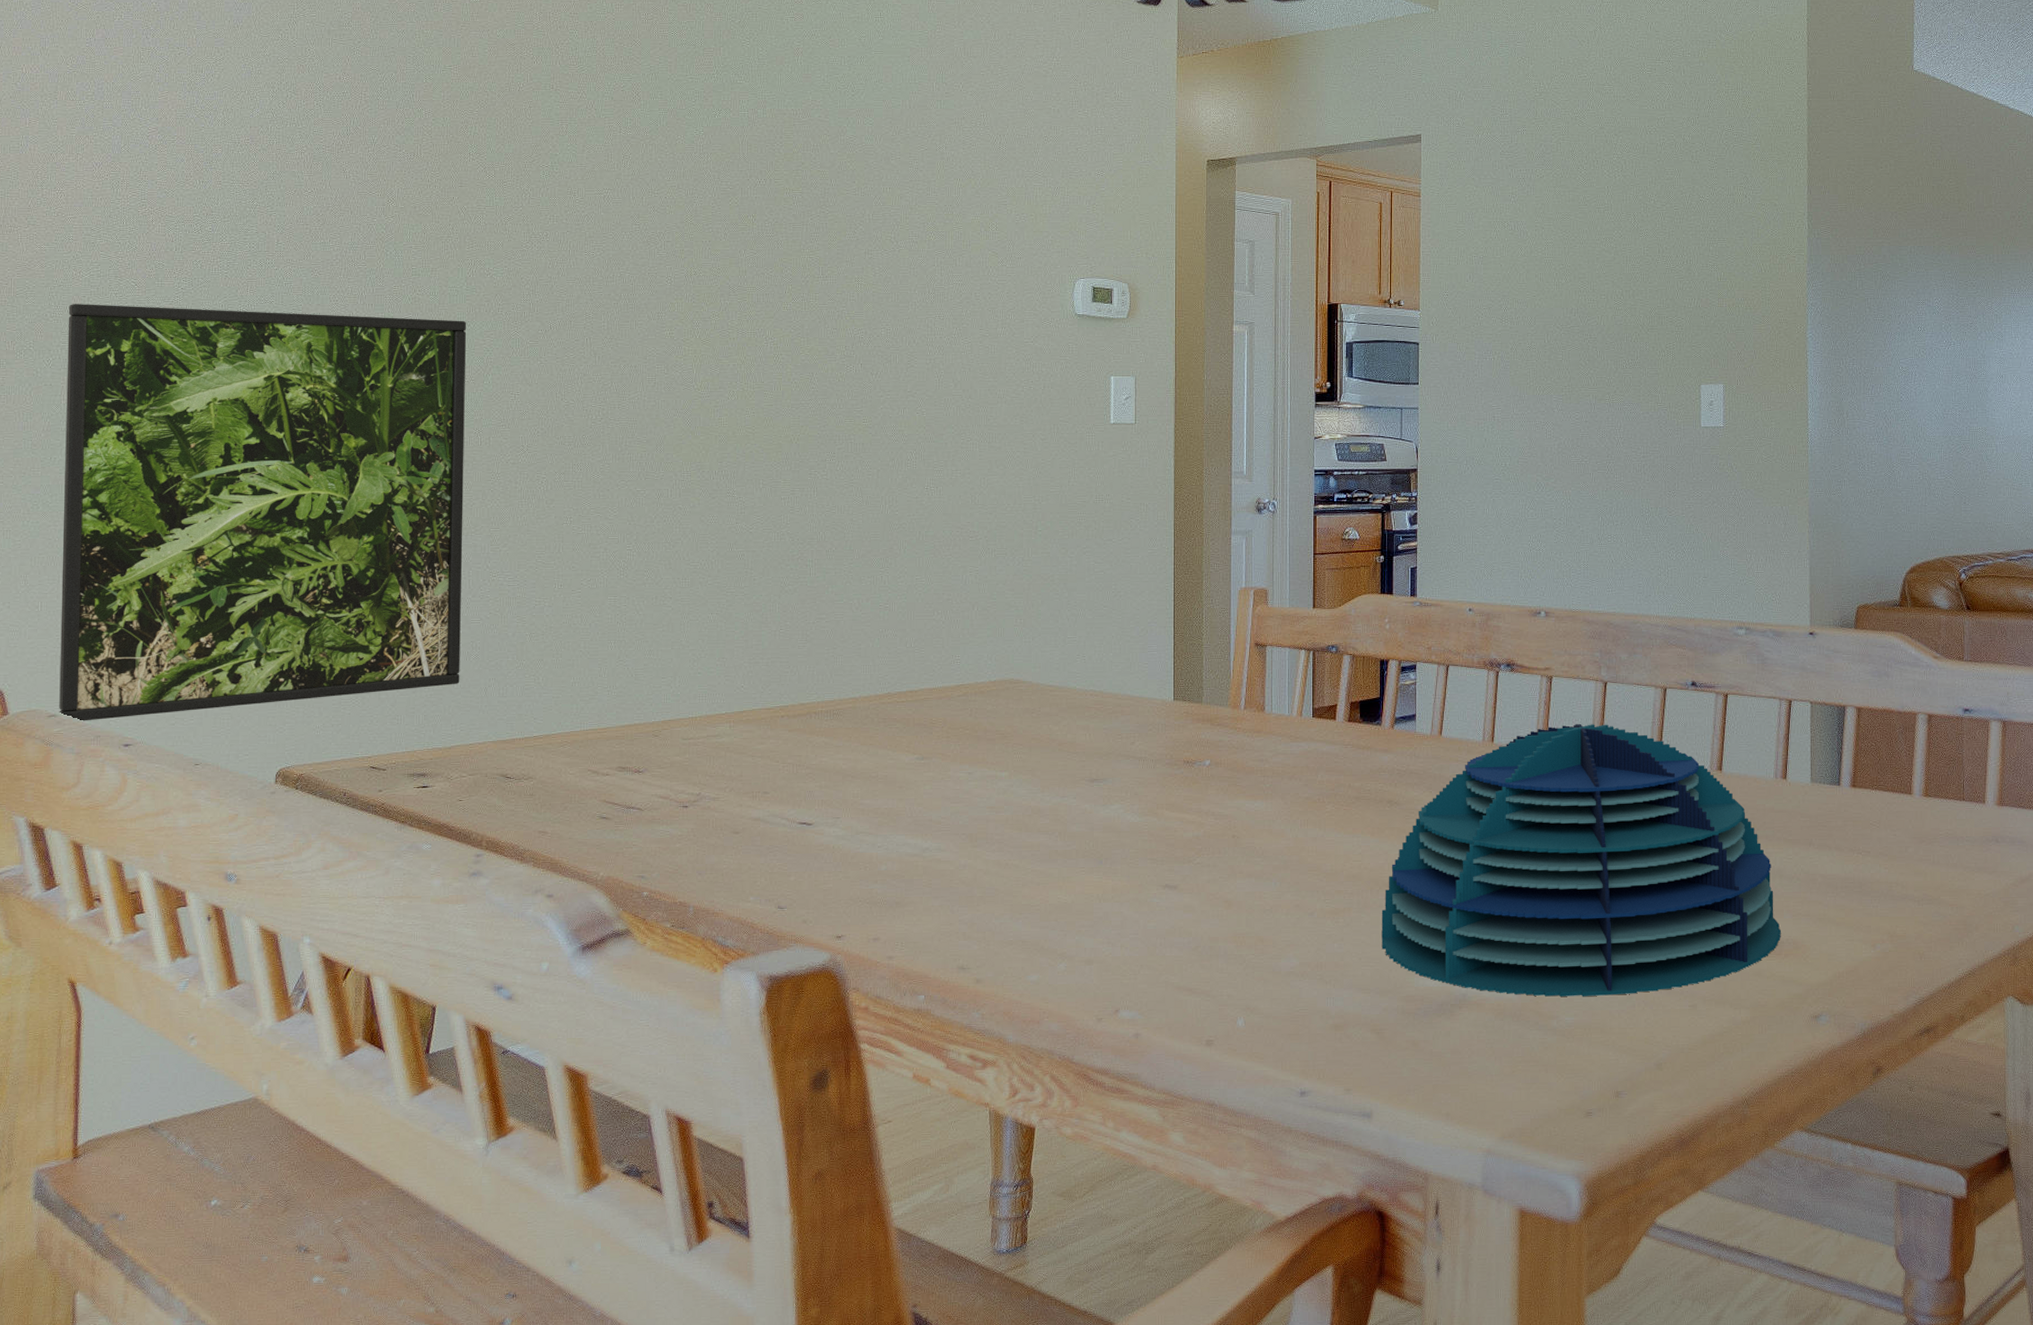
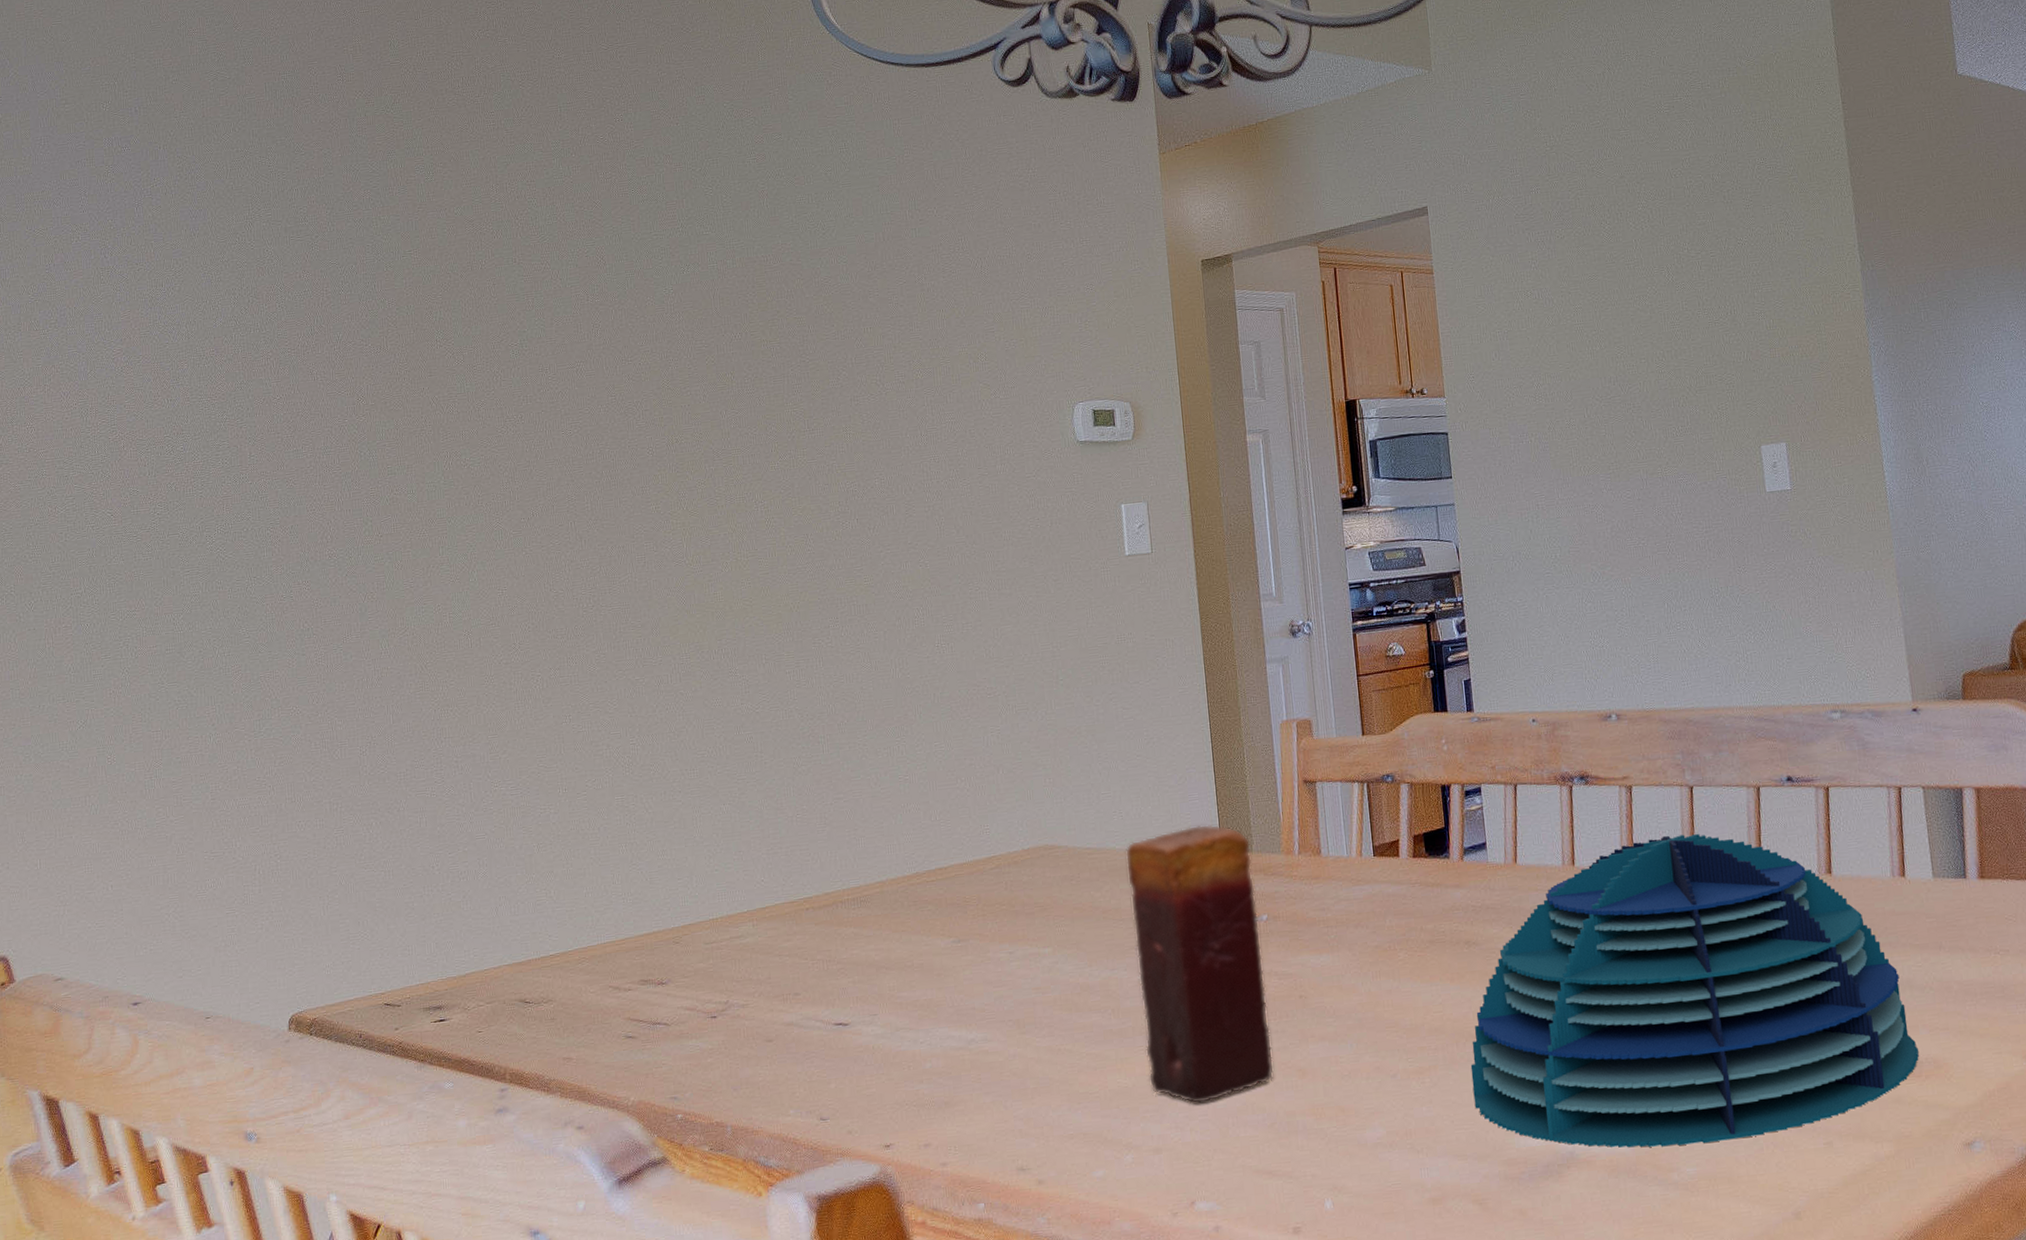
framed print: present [59,304,467,722] -> none [46,517,469,984]
candle: none [1084,674,1203,924] -> present [1126,824,1274,1104]

